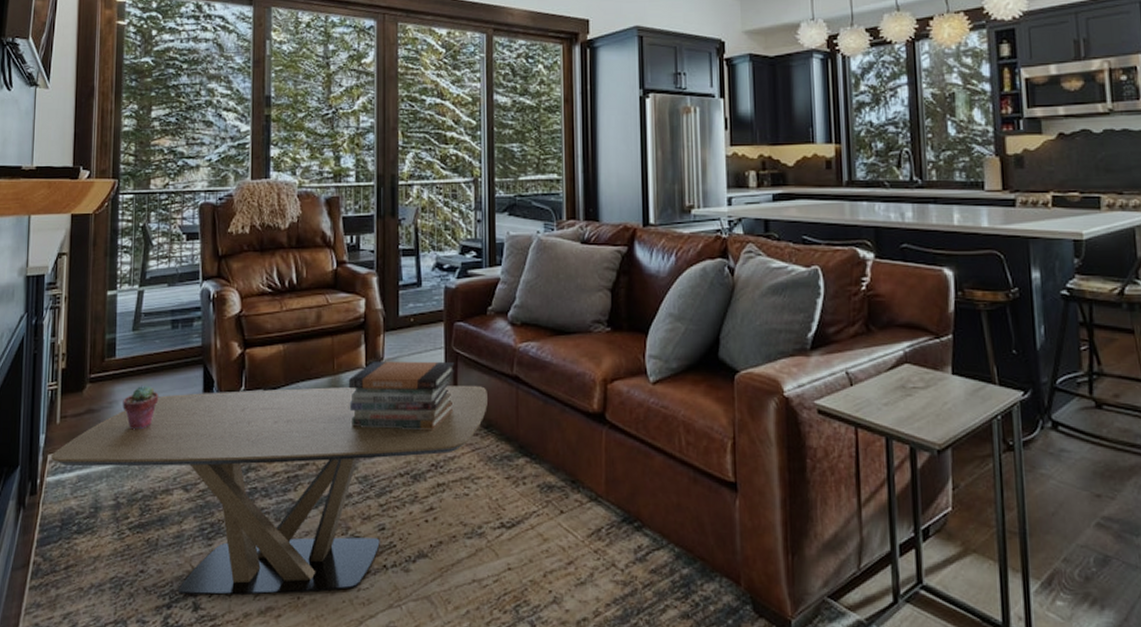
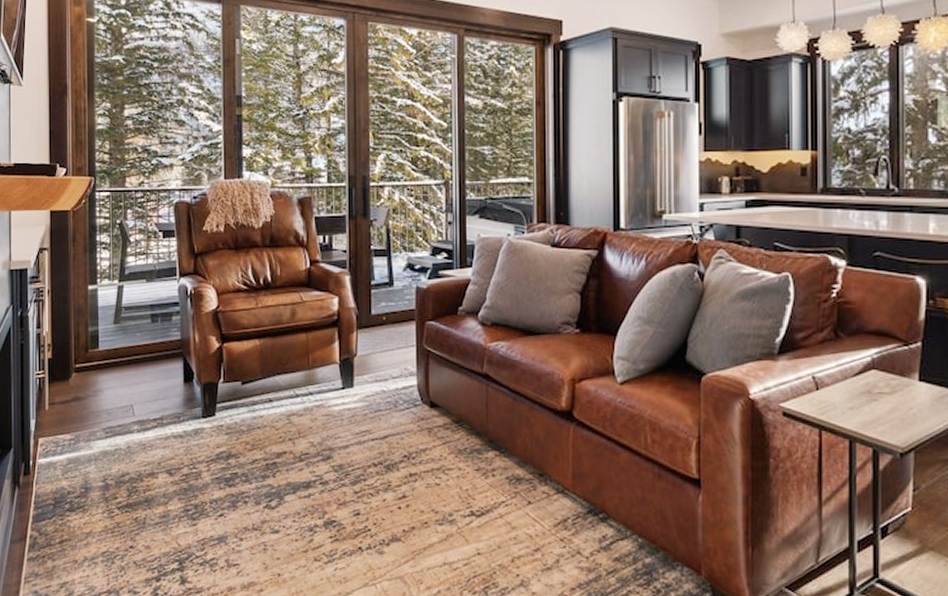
coffee table: present [51,386,488,596] -> none [42,381,458,571]
potted succulent: present [123,385,159,430] -> none [107,375,141,417]
book stack: present [349,362,455,431] -> none [324,358,426,424]

